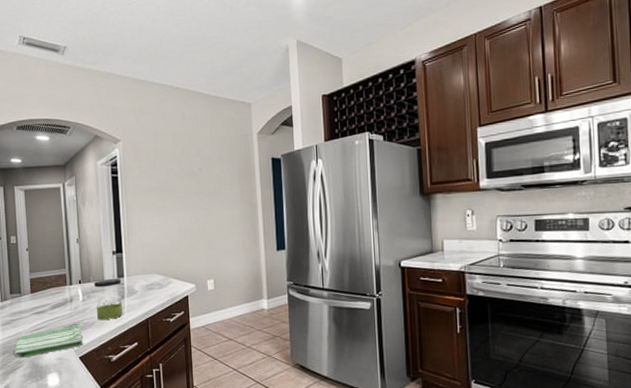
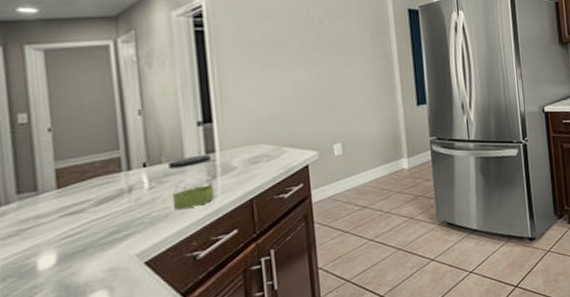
dish towel: present [13,324,83,358] -> none [23,219,151,282]

